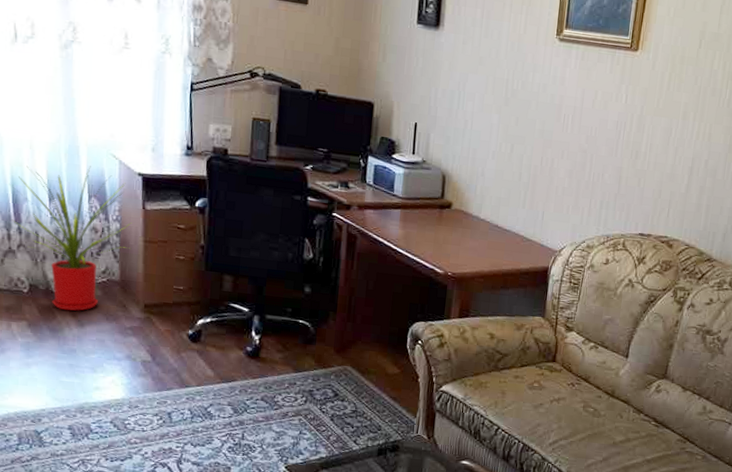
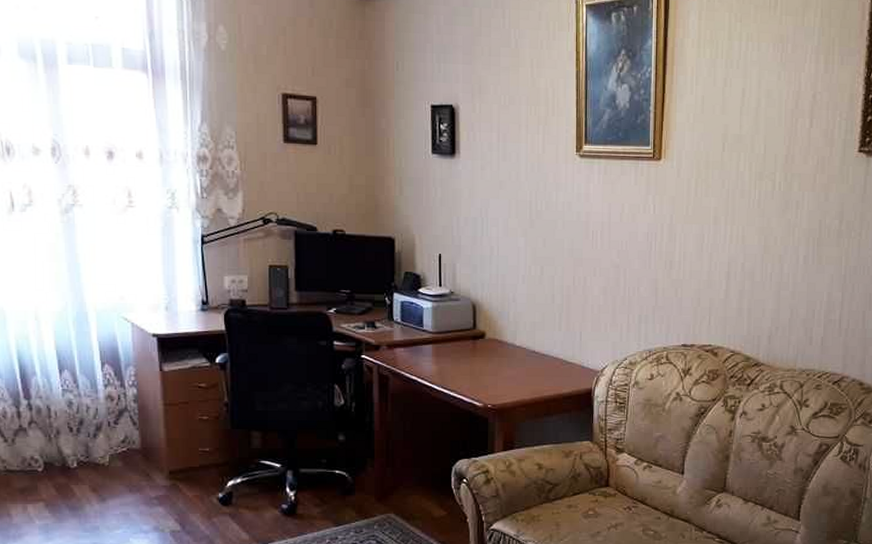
house plant: present [9,165,132,311] -> none [15,331,150,486]

